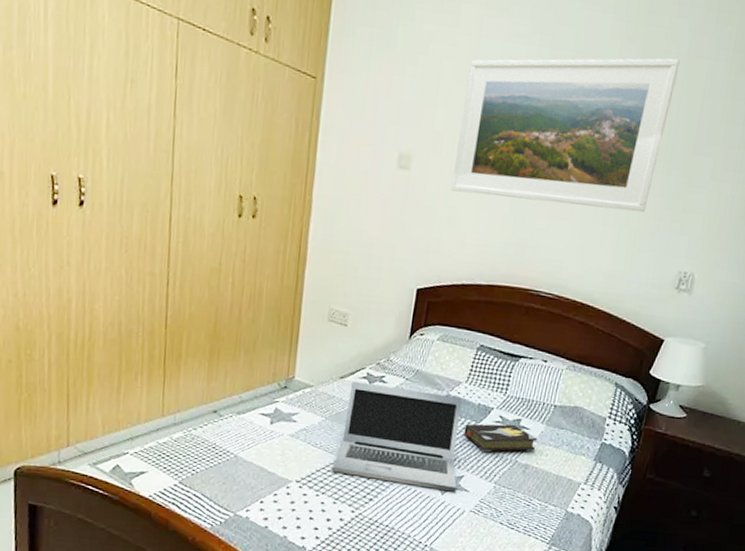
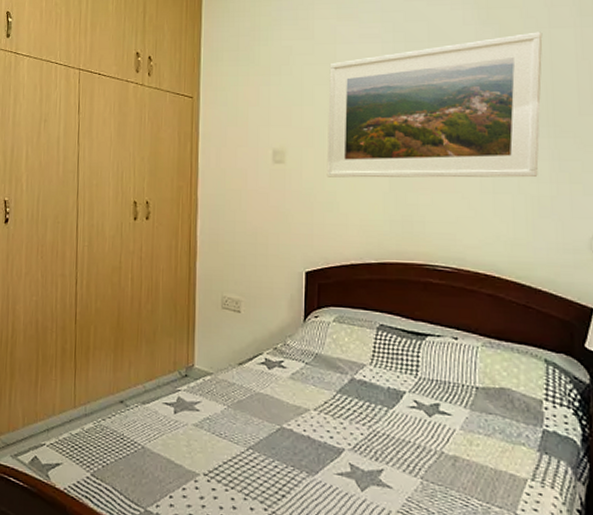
laptop: present [332,381,462,492] -> none [239,367,377,489]
hardback book: present [462,423,538,453] -> none [375,409,463,443]

